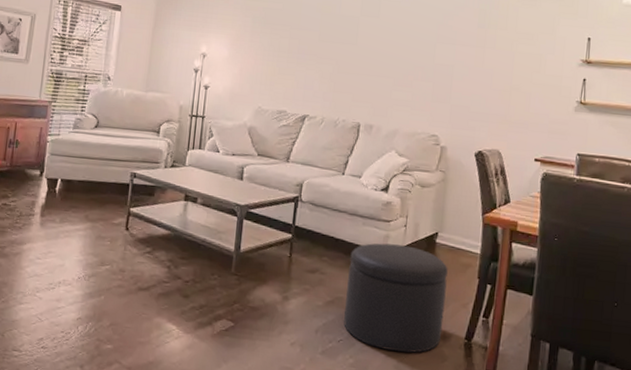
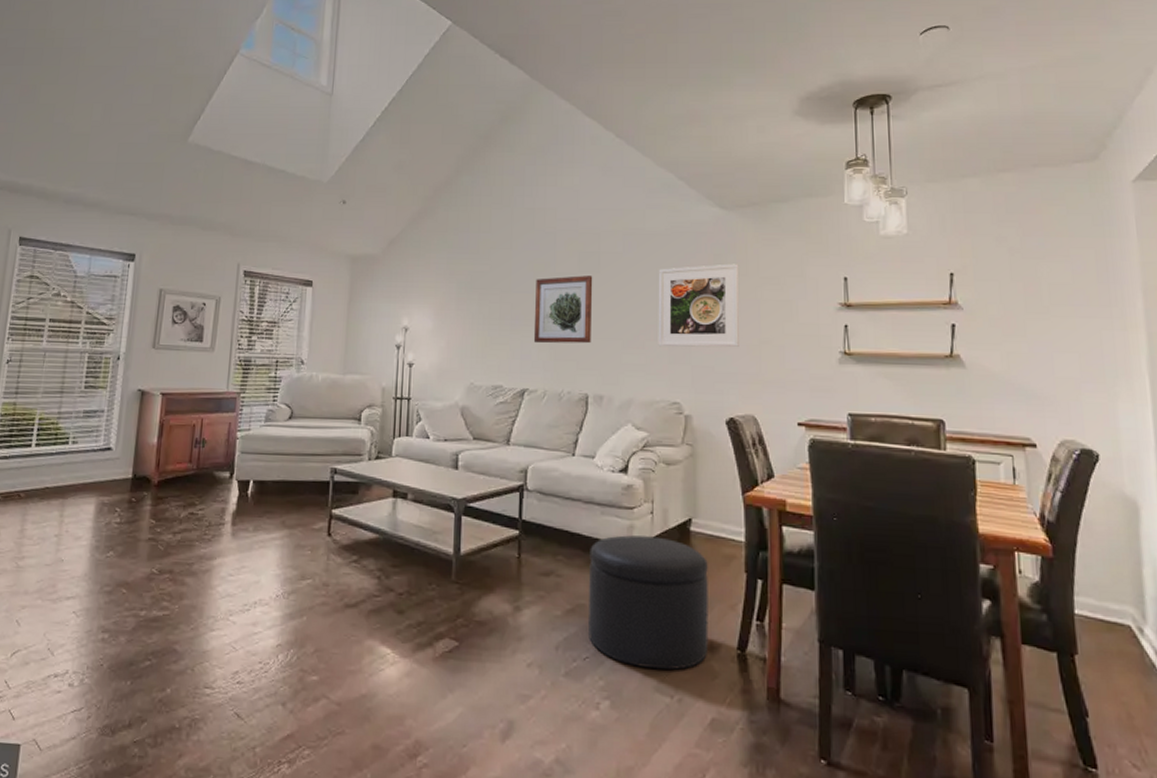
wall art: none [316,19,373,80] -> present [533,275,593,344]
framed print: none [424,18,500,91] -> present [658,263,740,348]

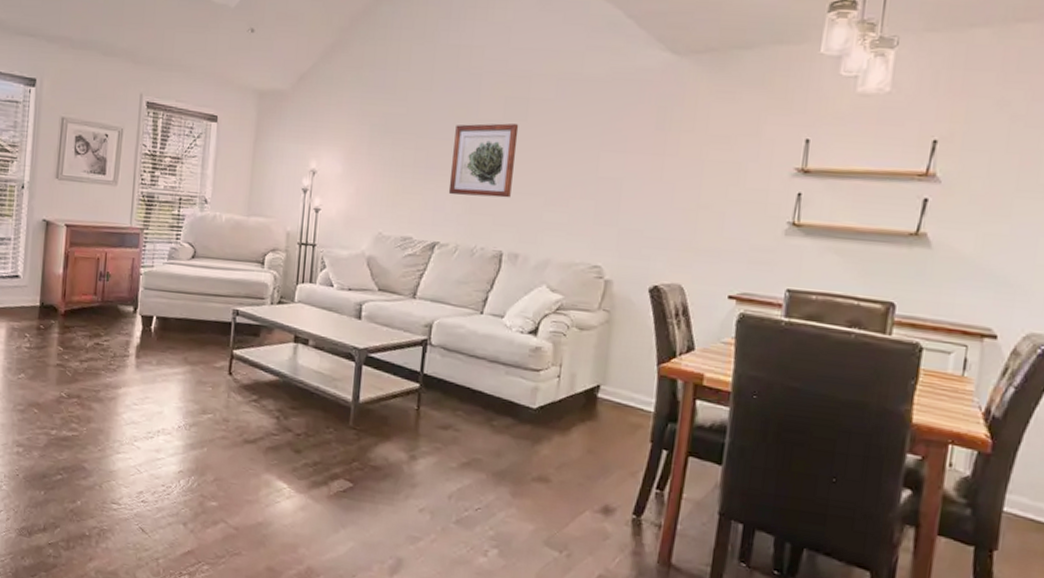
ottoman: present [589,535,709,670] -> none [482,396,612,528]
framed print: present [658,263,740,348] -> none [584,117,686,211]

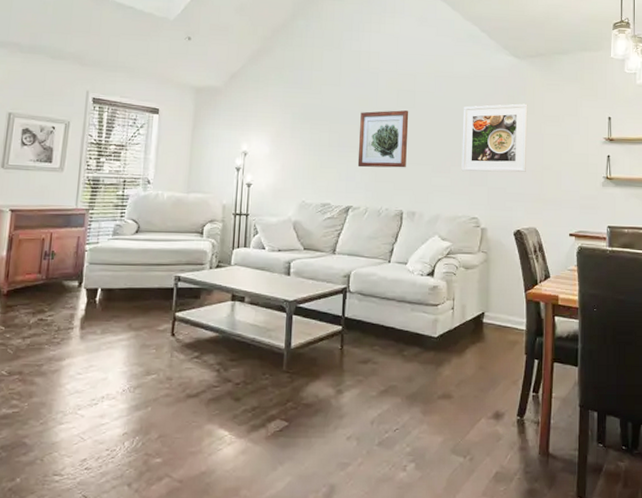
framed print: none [584,117,686,211] -> present [461,103,528,173]

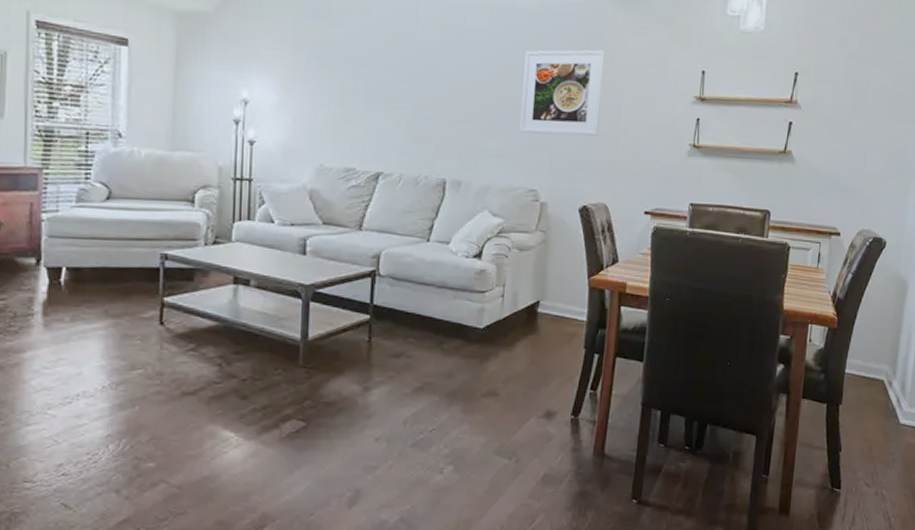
wall art: present [357,110,409,168] -> none [390,52,457,127]

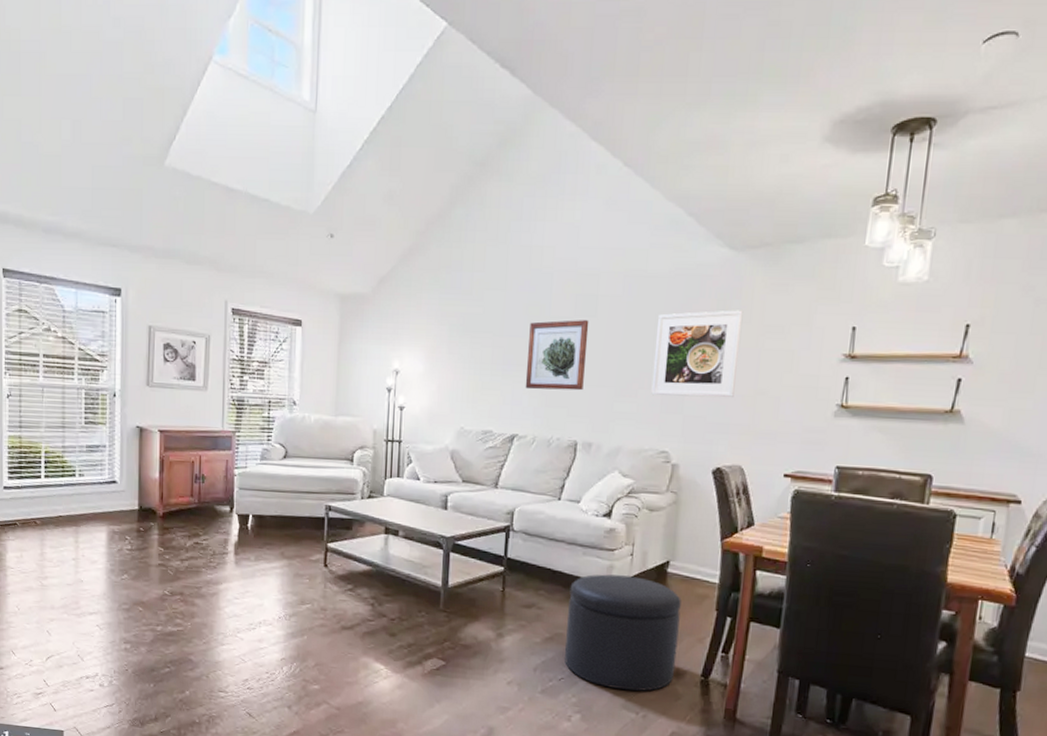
wall art: none [390,52,457,127] -> present [525,320,589,391]
ottoman: none [436,317,552,436] -> present [565,574,681,691]

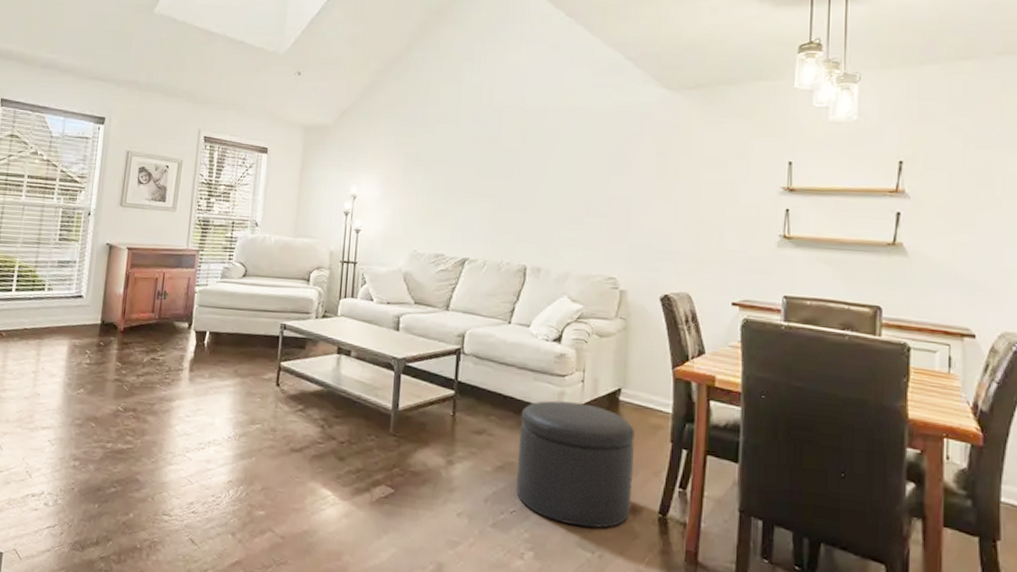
wall art: present [525,320,589,391] -> none [475,151,537,218]
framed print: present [651,310,743,398] -> none [597,144,683,227]

